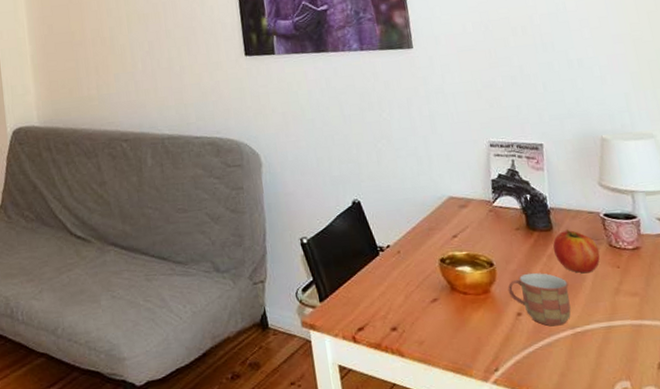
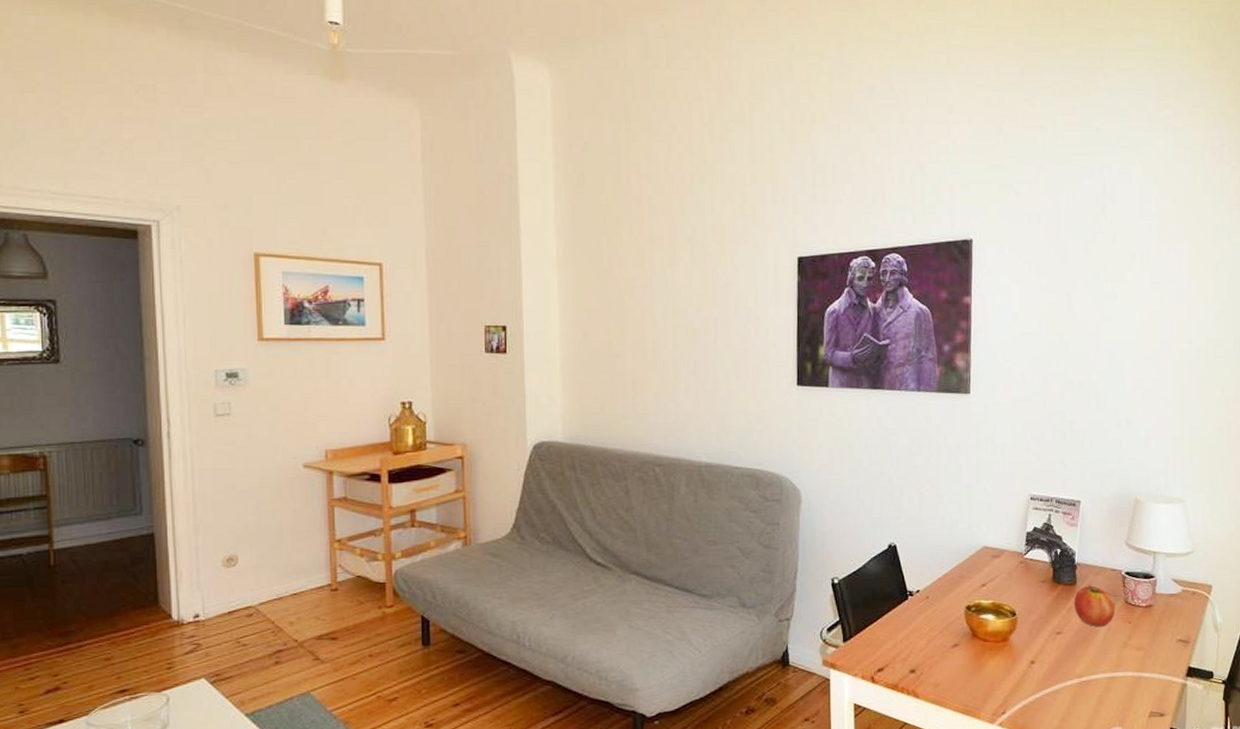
mug: present [507,272,571,326] -> none [1026,623,1082,675]

